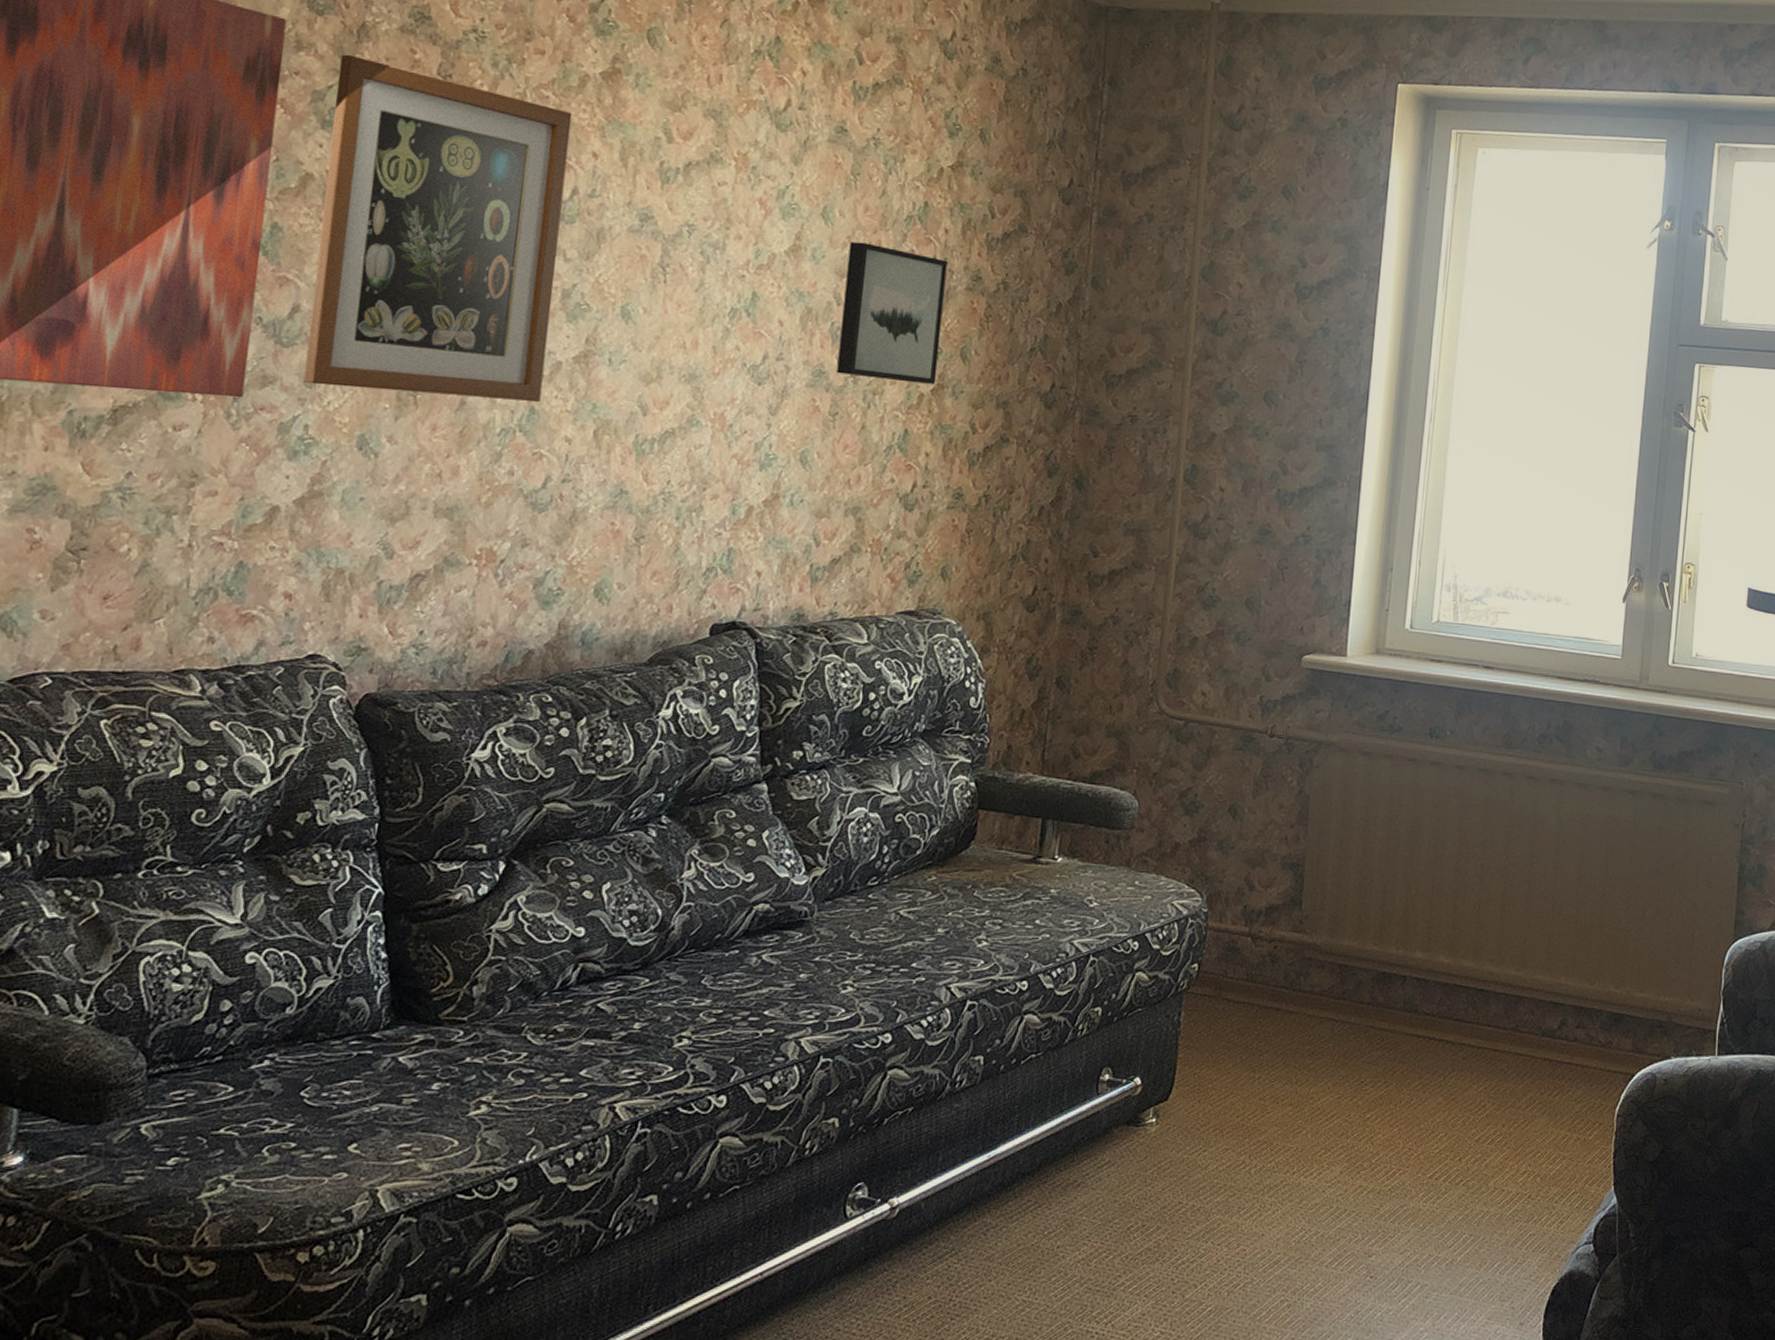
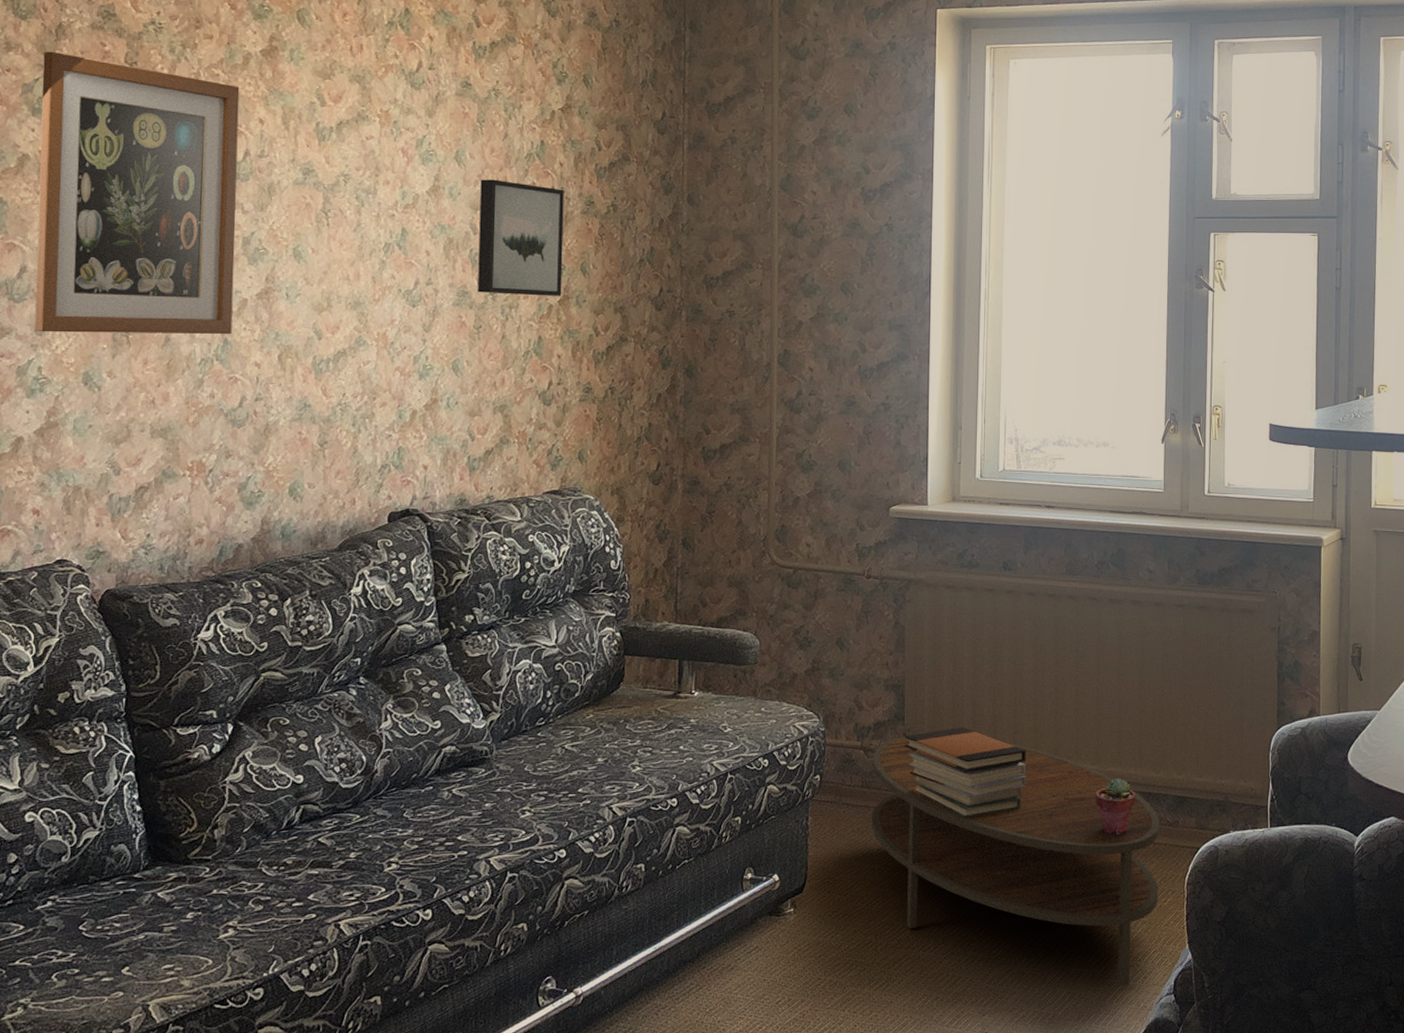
coffee table: none [1254,924,1591,1232] -> present [871,736,1160,987]
book stack: none [1300,917,1441,1025] -> present [905,727,1027,819]
potted succulent: none [1518,987,1566,1055] -> present [1096,778,1136,835]

